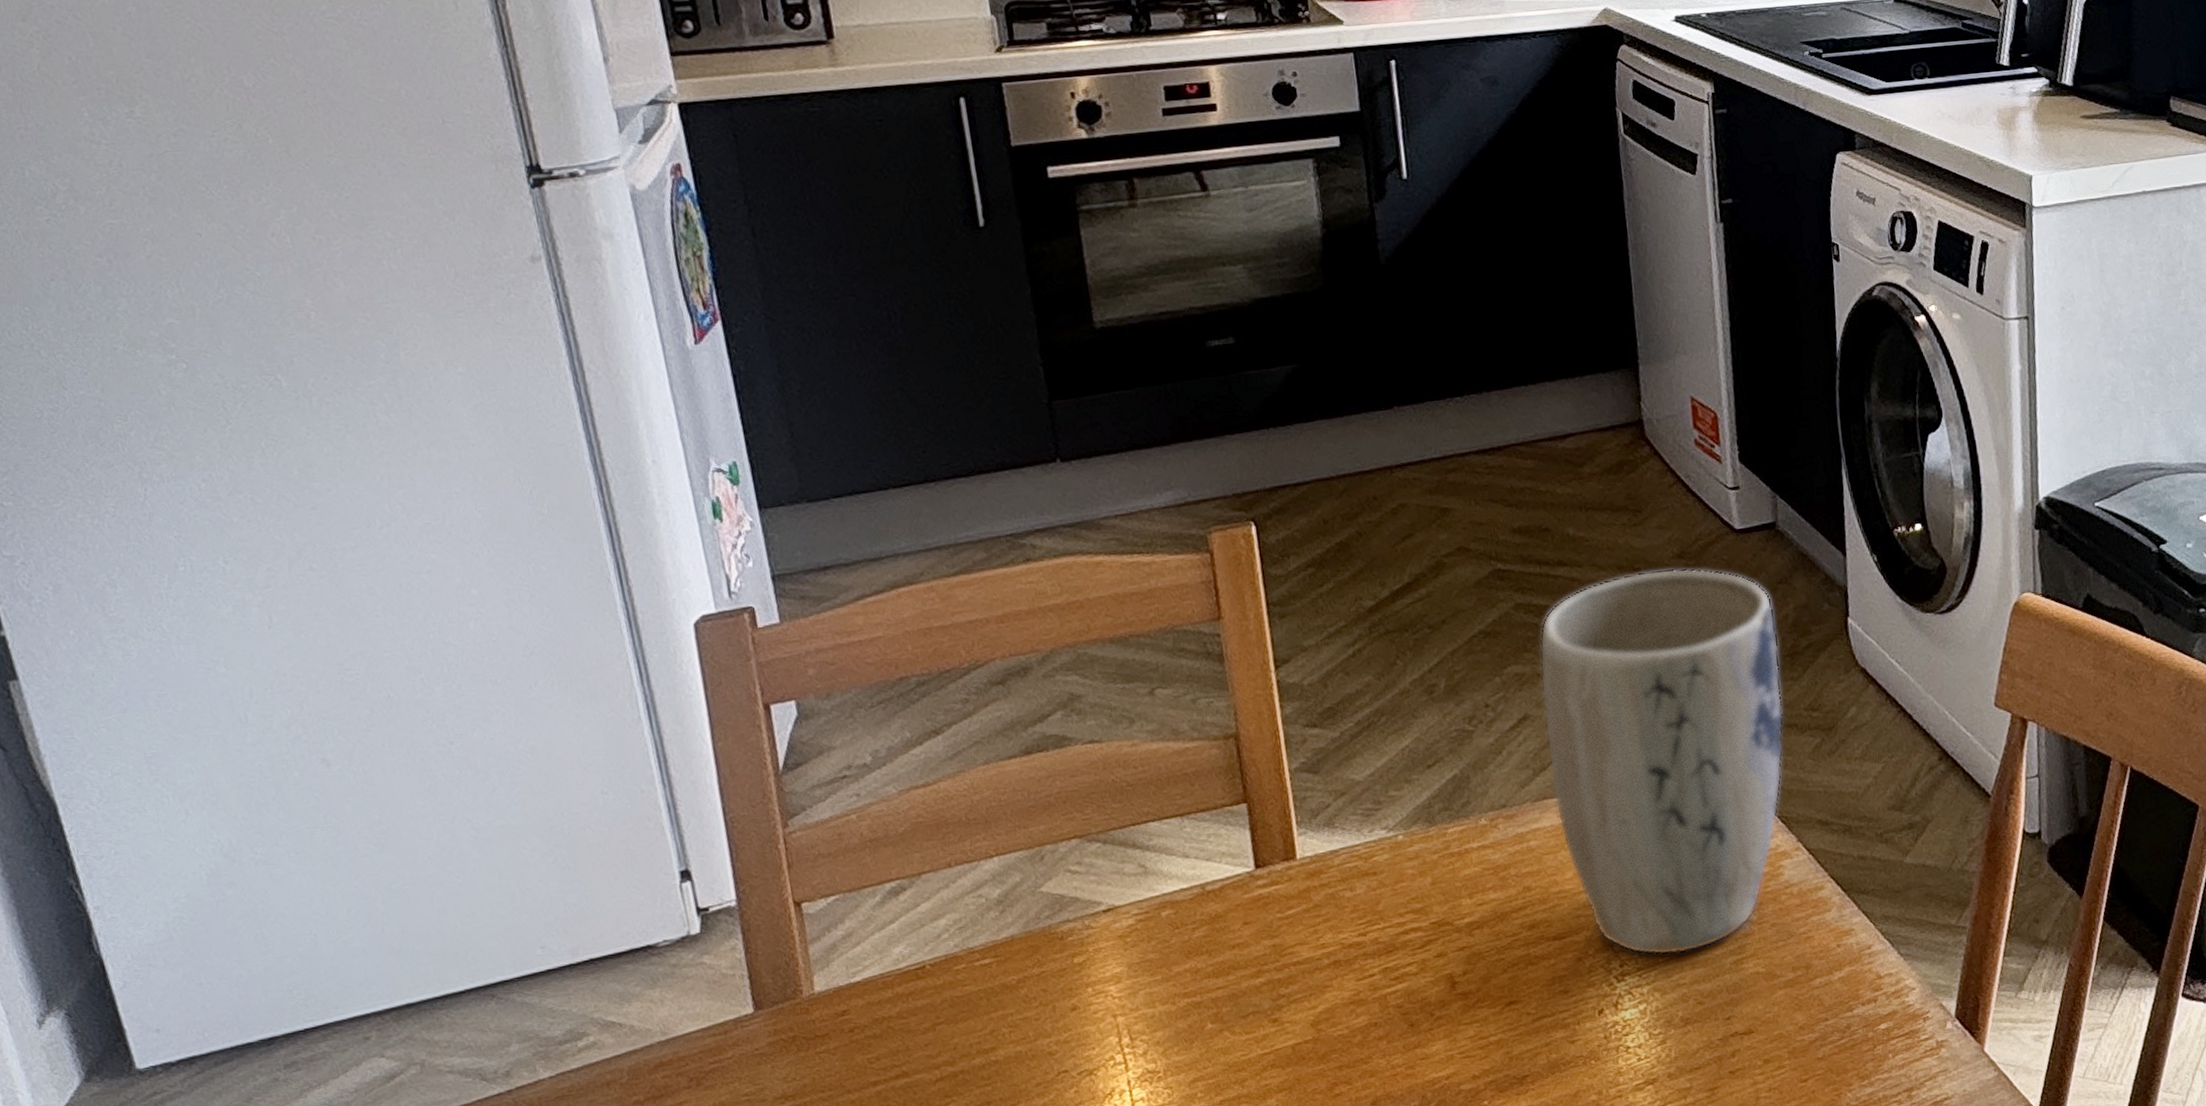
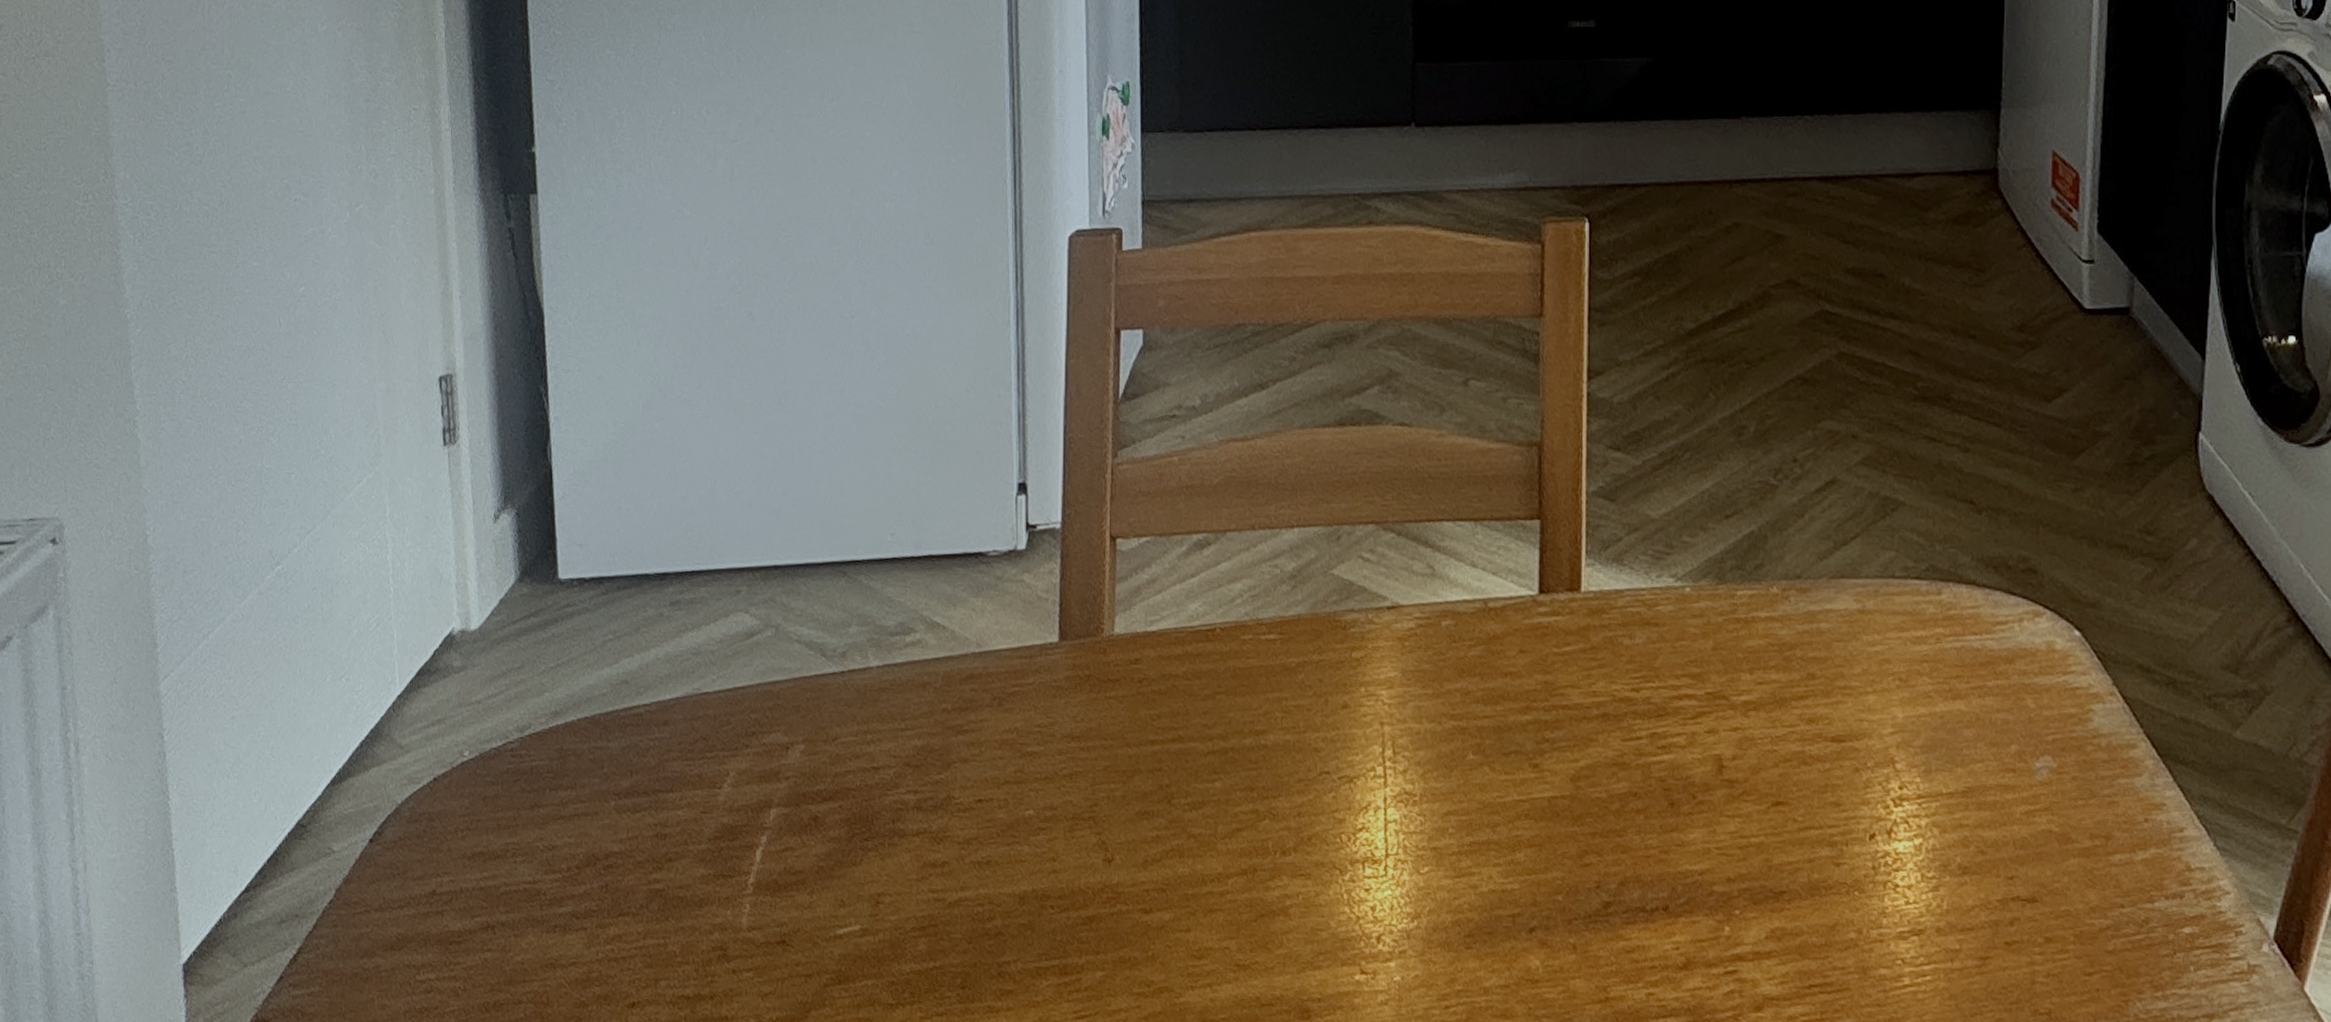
plant pot: present [1539,568,1784,956] -> none [1852,340,2118,790]

